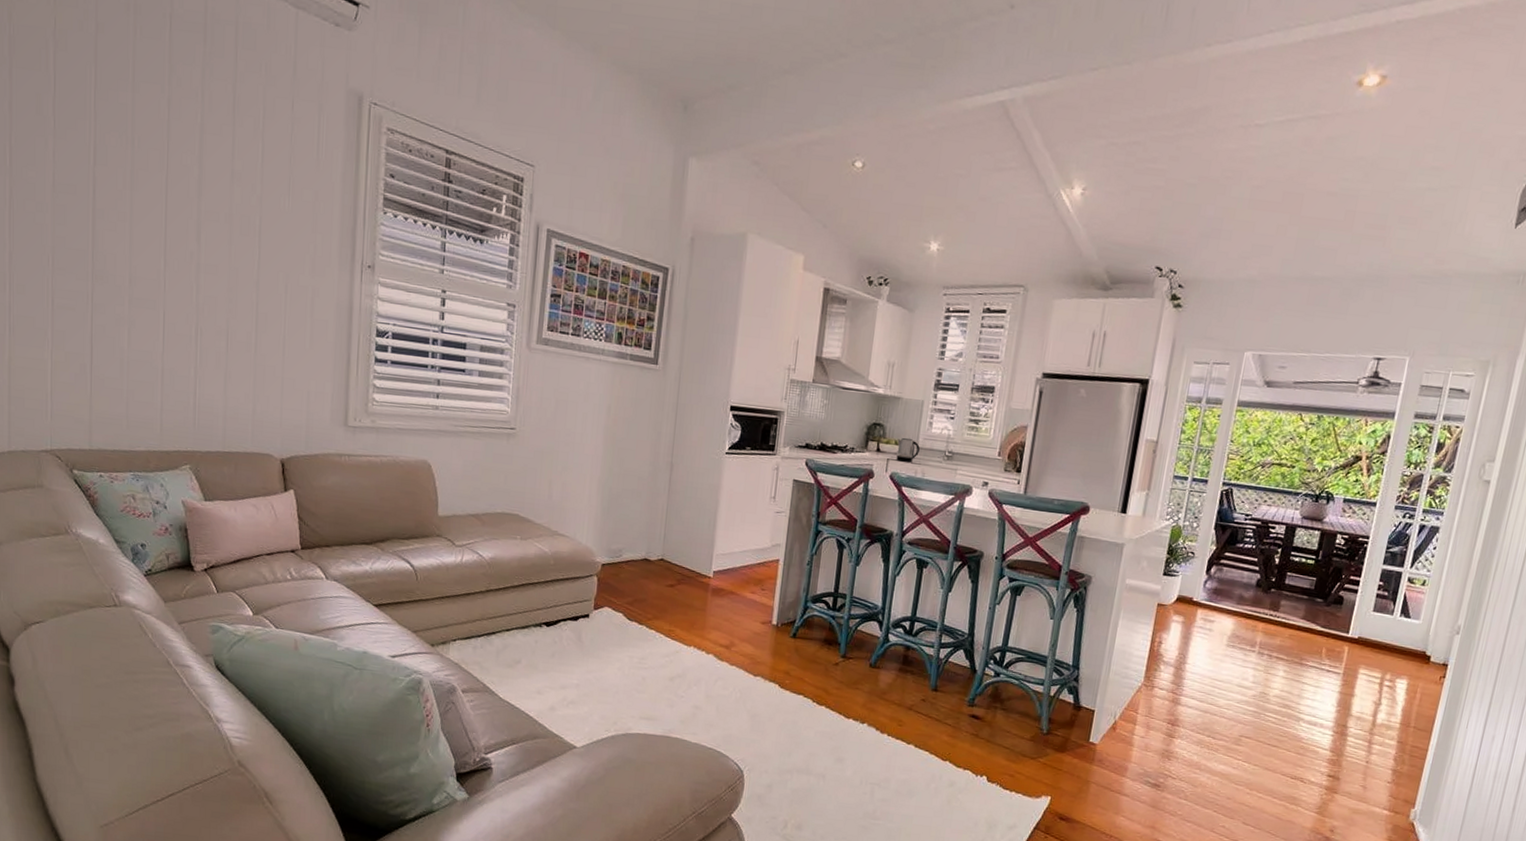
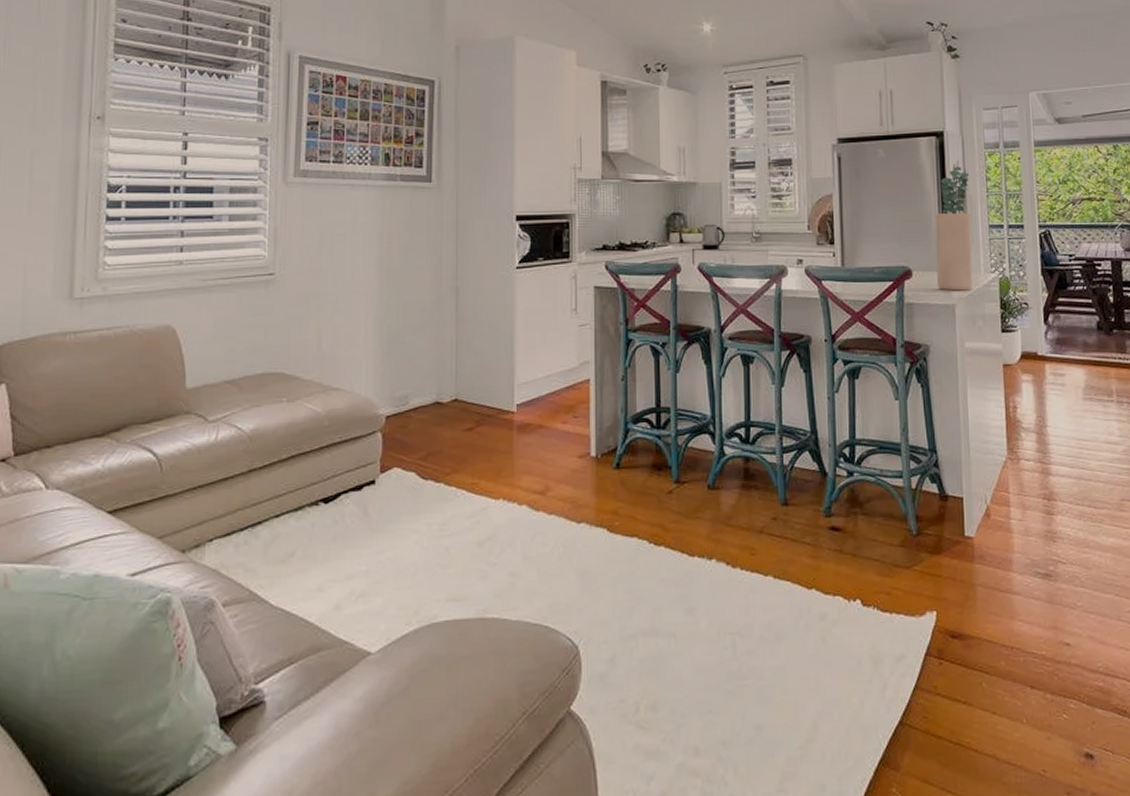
vase: none [1111,410,1165,533] -> present [934,161,973,291]

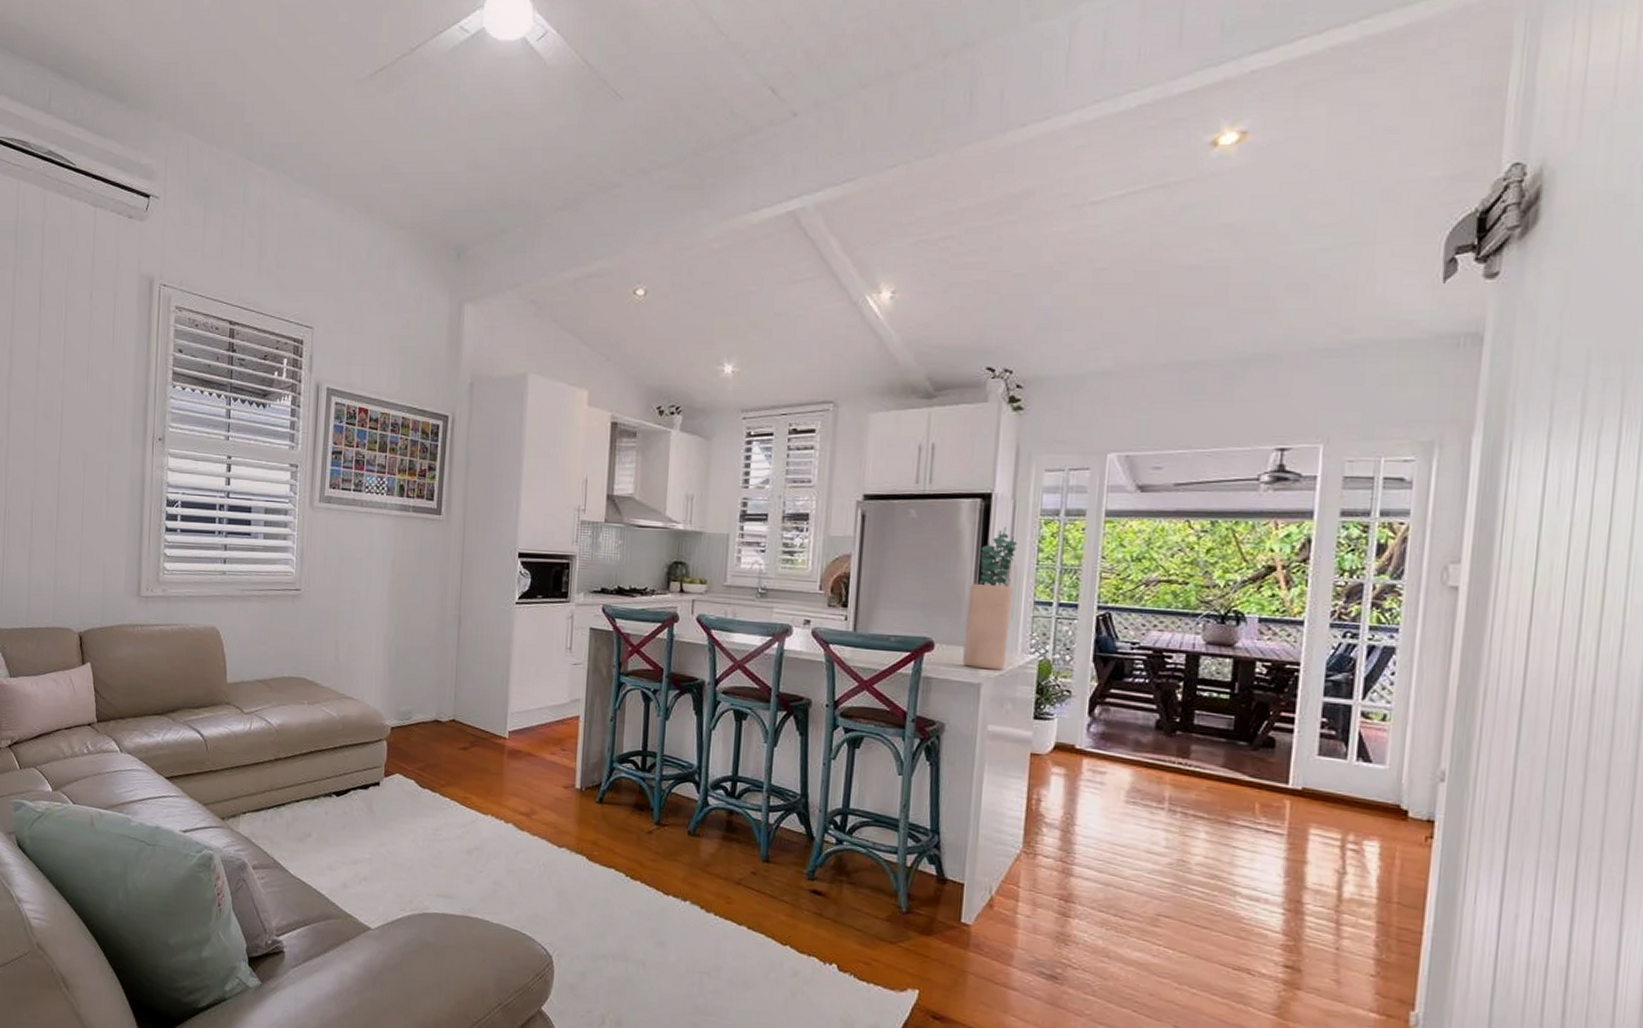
kettle: present [700,223,725,251] -> none [702,575,728,604]

